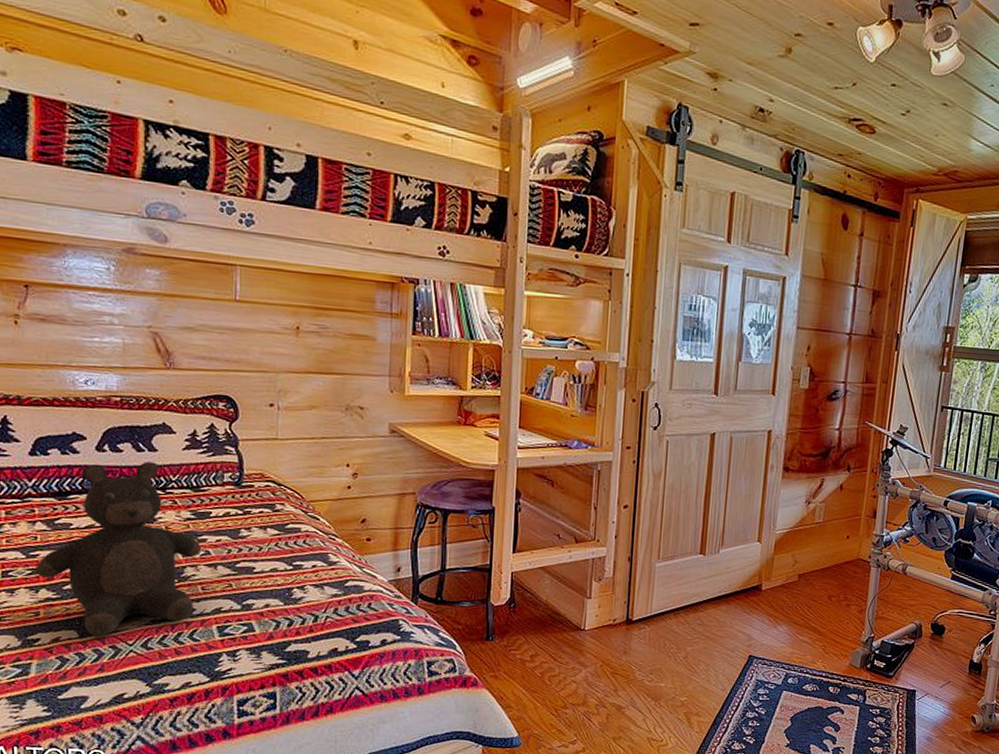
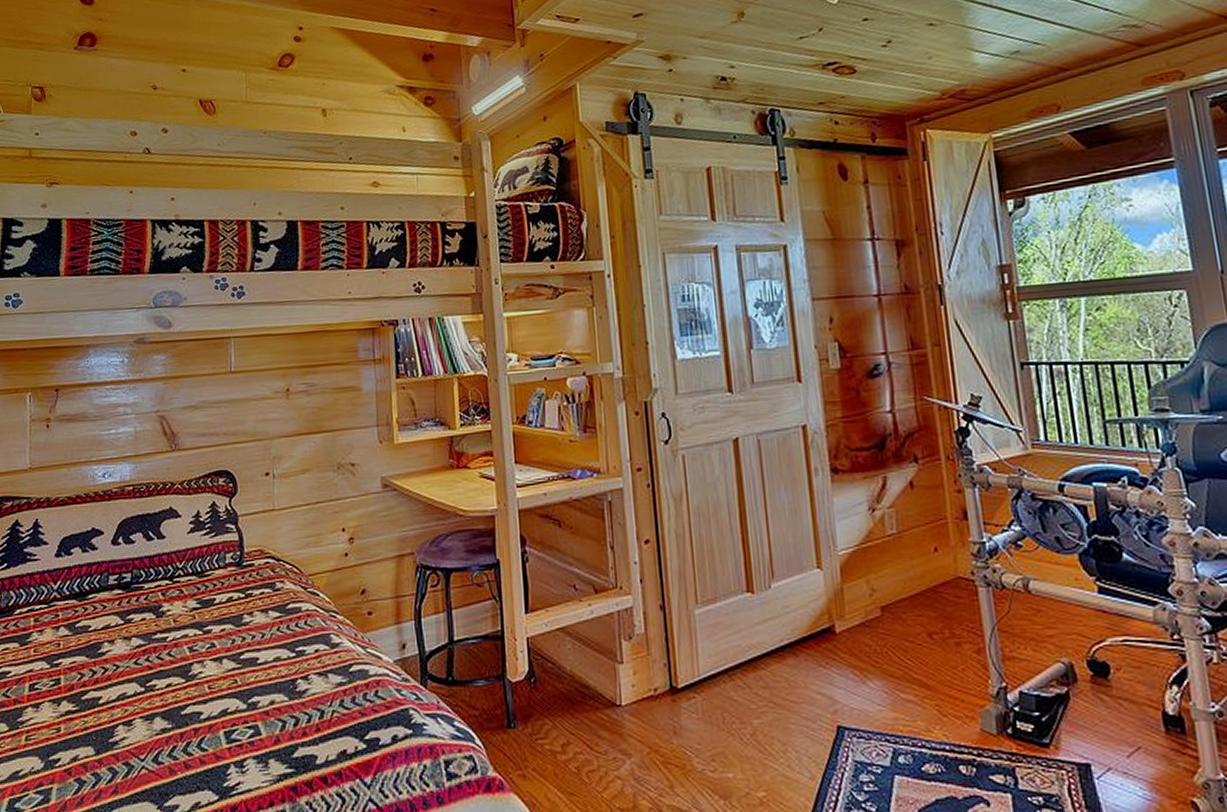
teddy bear: present [34,461,202,636] -> none [57,550,207,752]

